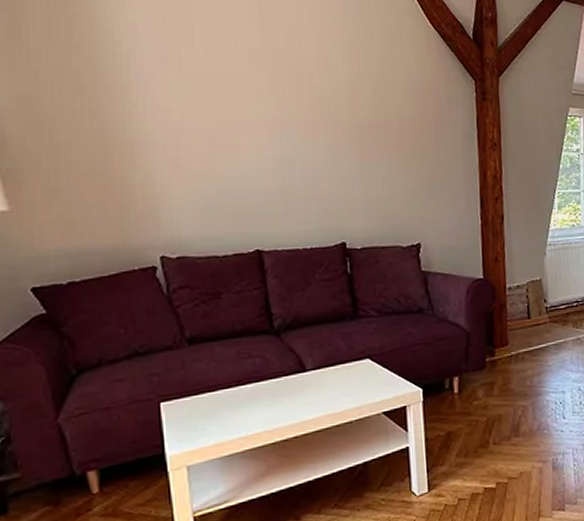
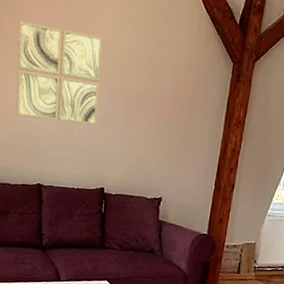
wall art: none [202,53,324,169] -> present [16,20,103,125]

